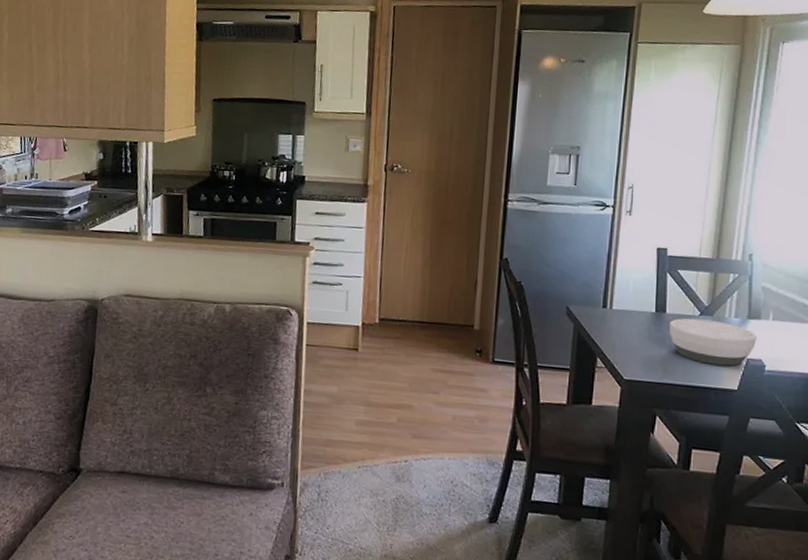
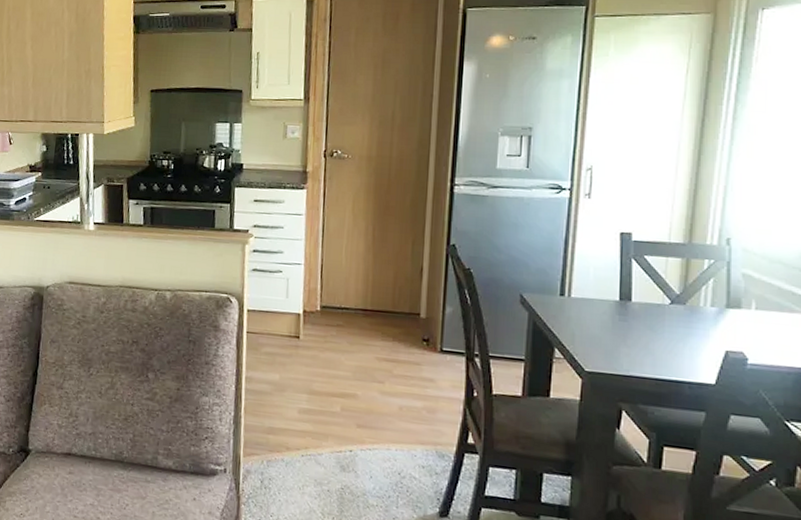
bowl: present [669,318,757,367] -> none [636,306,737,359]

